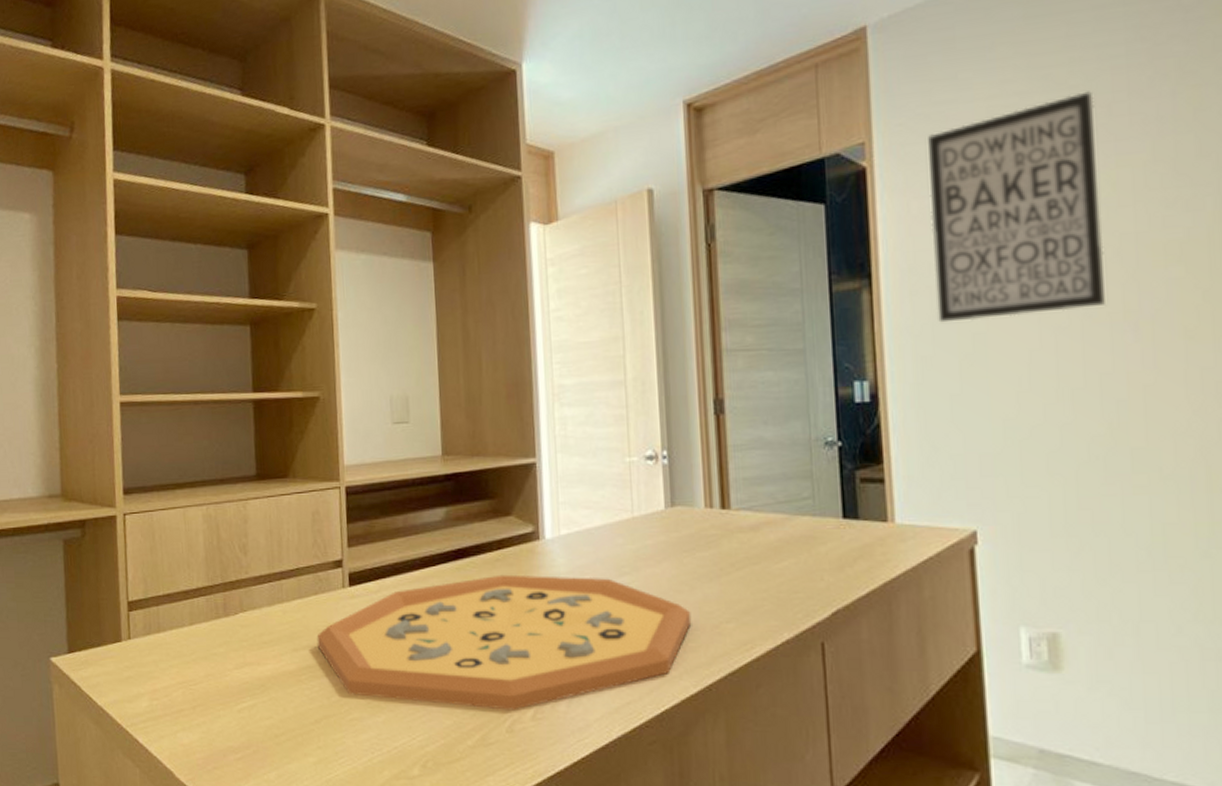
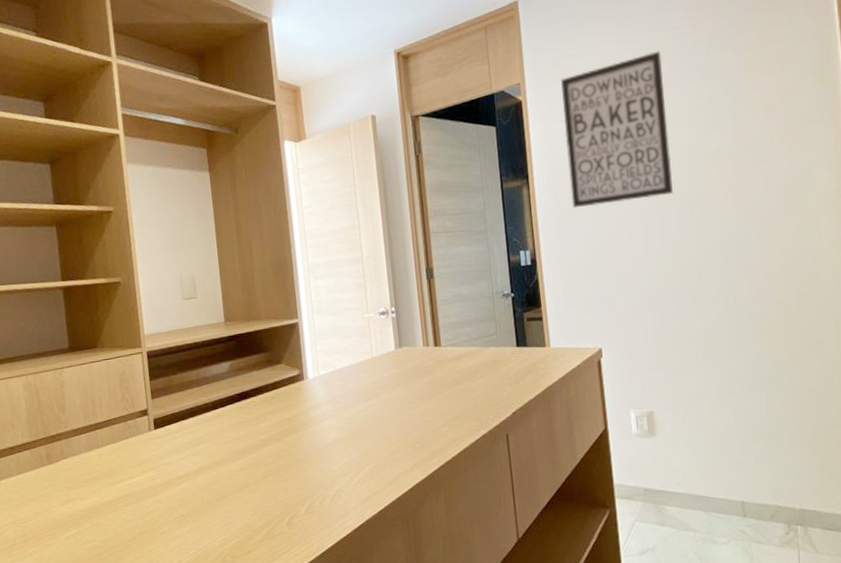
decorative tray: present [316,574,692,711] -> none [129,403,418,514]

